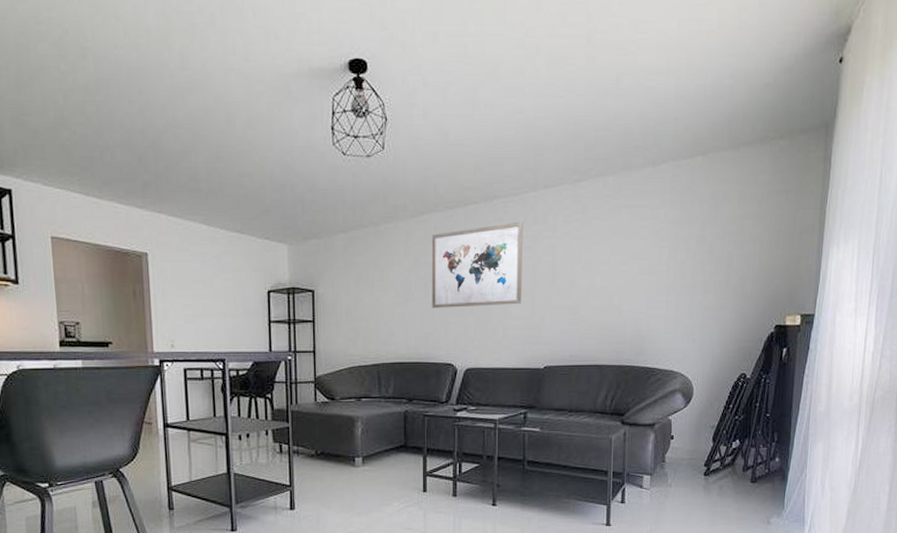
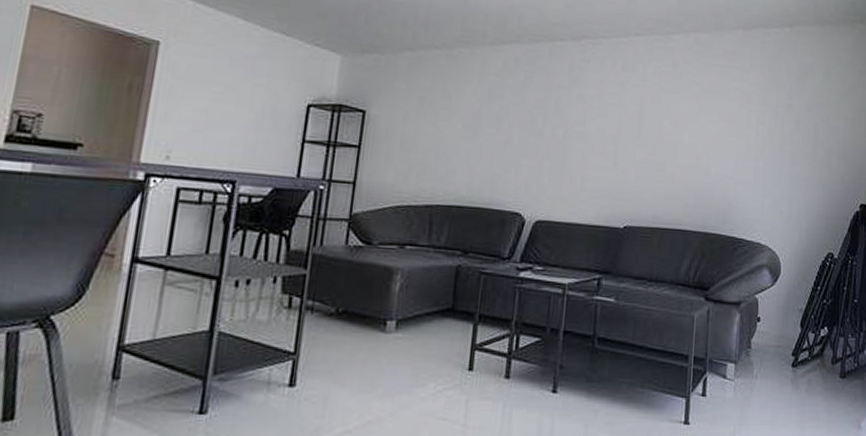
wall art: present [431,221,523,308] -> none [503,65,611,154]

